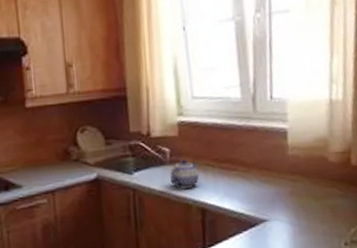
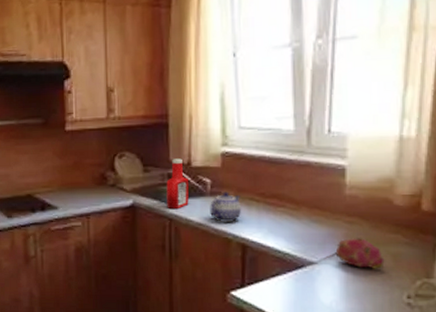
ketchup bottle: none [128,130,150,180] -> present [166,158,189,210]
fruit: none [283,194,325,222] -> present [335,238,385,269]

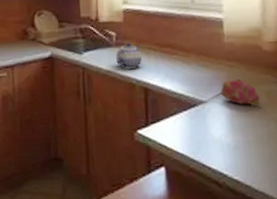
ketchup bottle: present [166,158,189,210] -> none [78,15,98,59]

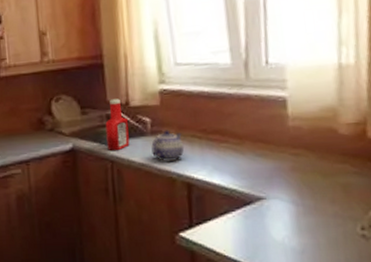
ketchup bottle: none [78,15,98,59] -> present [105,99,130,151]
fruit: present [220,79,261,105] -> none [283,170,335,201]

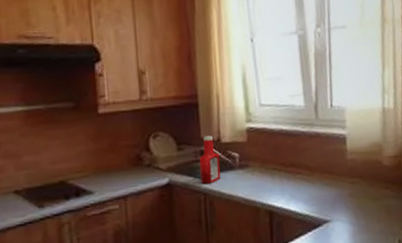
teapot: present [151,130,185,162] -> none [239,164,267,193]

